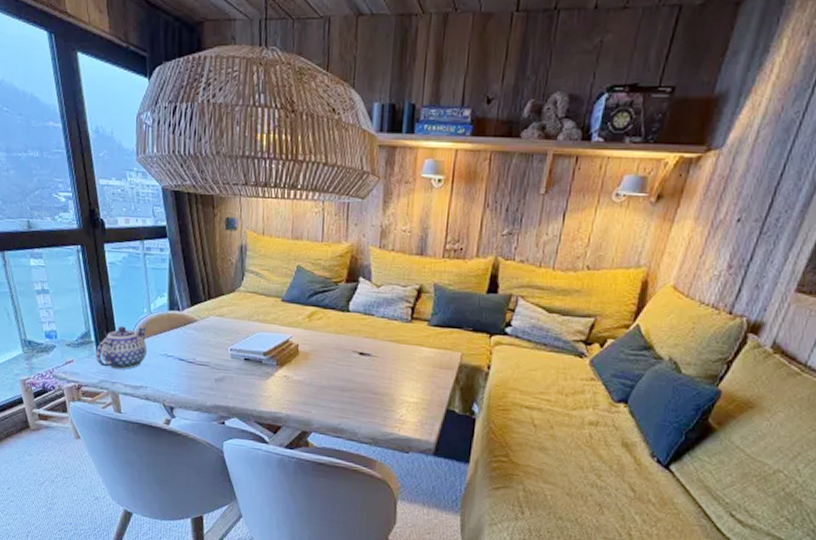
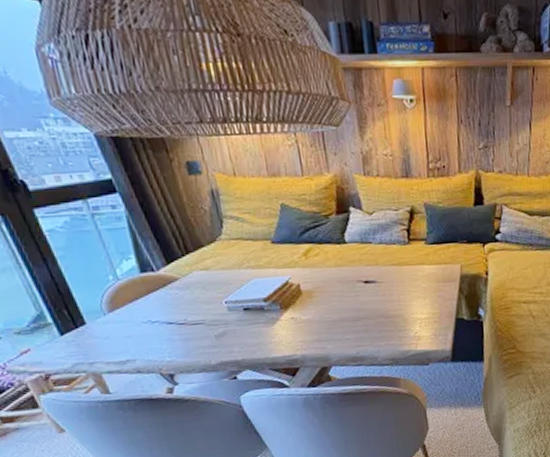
teapot: present [96,326,148,370] -> none [57,295,126,349]

